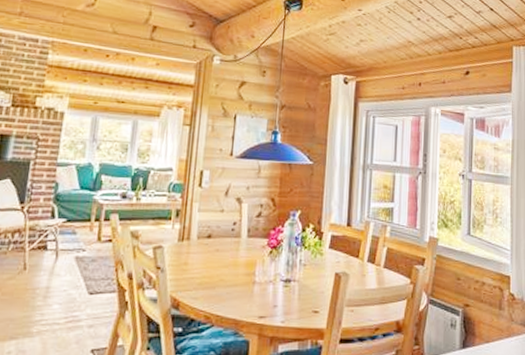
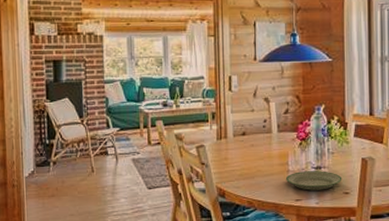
plate: none [251,284,313,307] -> present [286,171,342,191]

